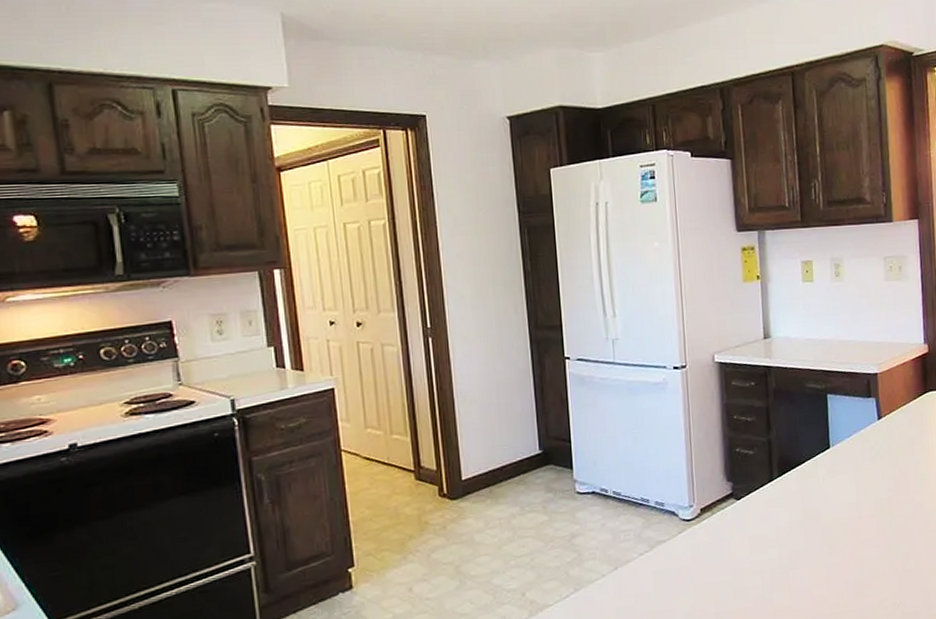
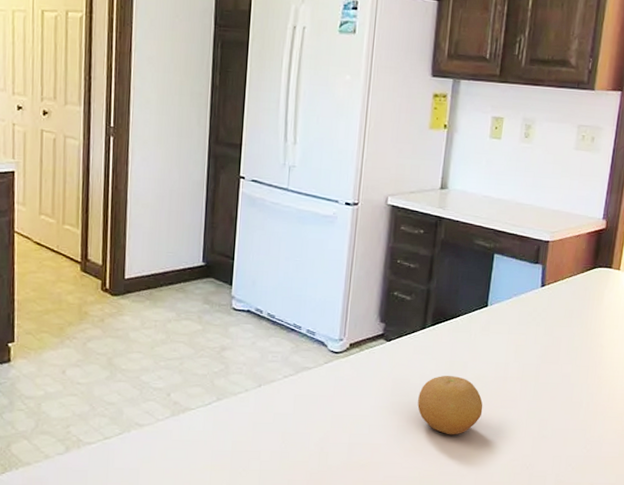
fruit: none [777,523,844,586] -> present [417,376,483,435]

